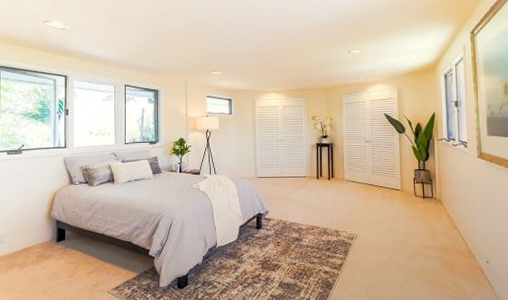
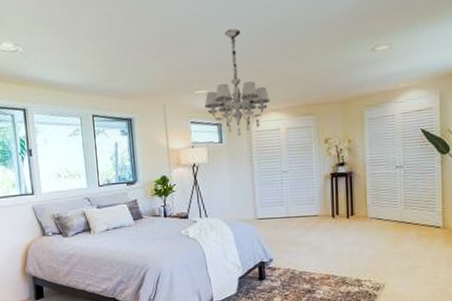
chandelier: none [219,27,271,110] -> present [204,28,270,136]

